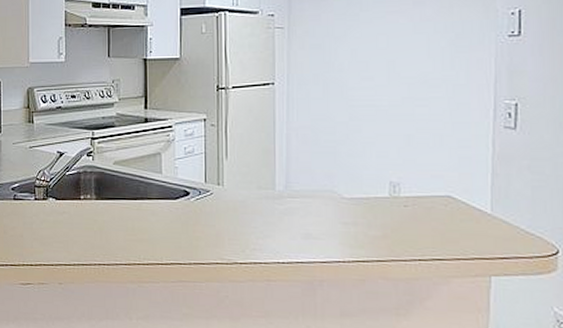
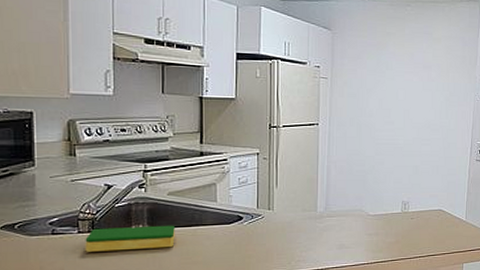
dish sponge: none [40,196,121,222] -> present [85,225,175,252]

